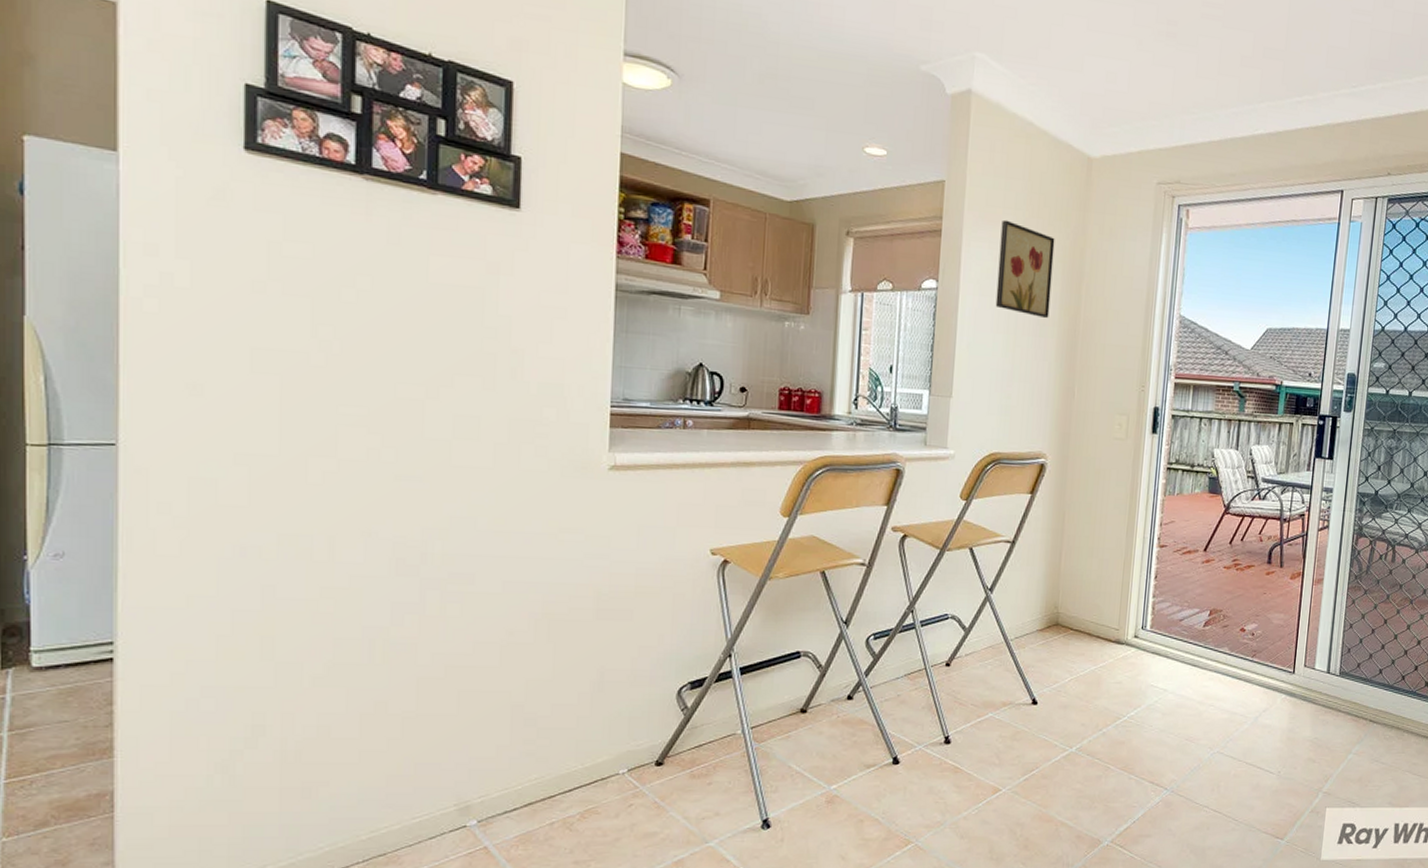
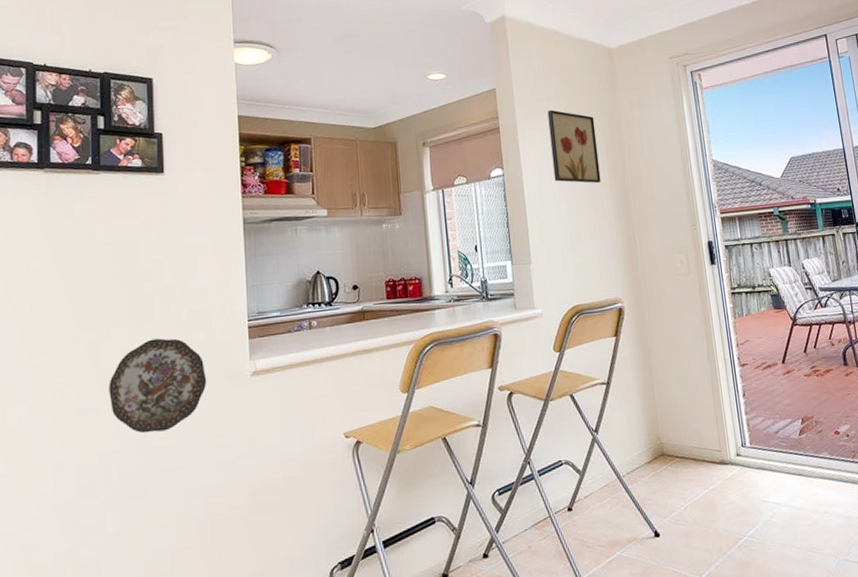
decorative plate: none [435,408,556,515] -> present [109,338,207,434]

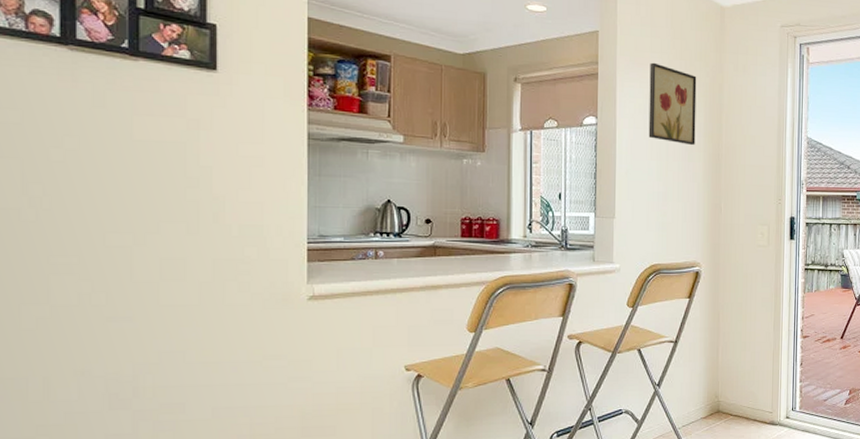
decorative plate: present [109,338,207,434] -> none [144,251,258,348]

